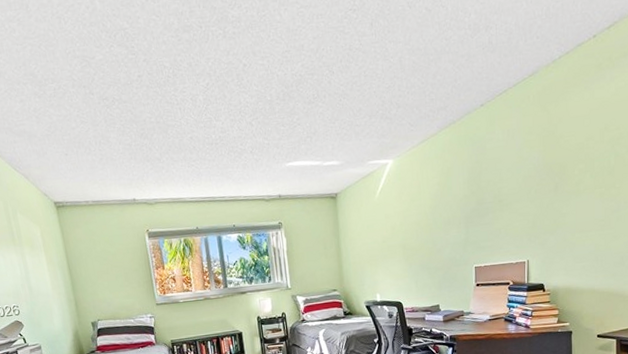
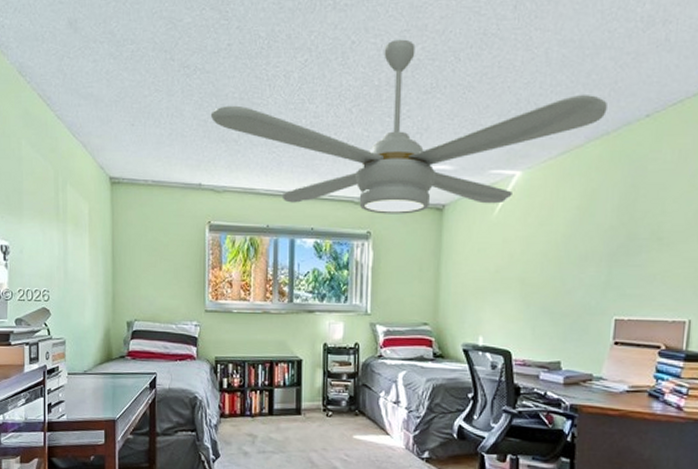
ceiling fan: none [133,59,451,207] -> present [210,39,607,214]

